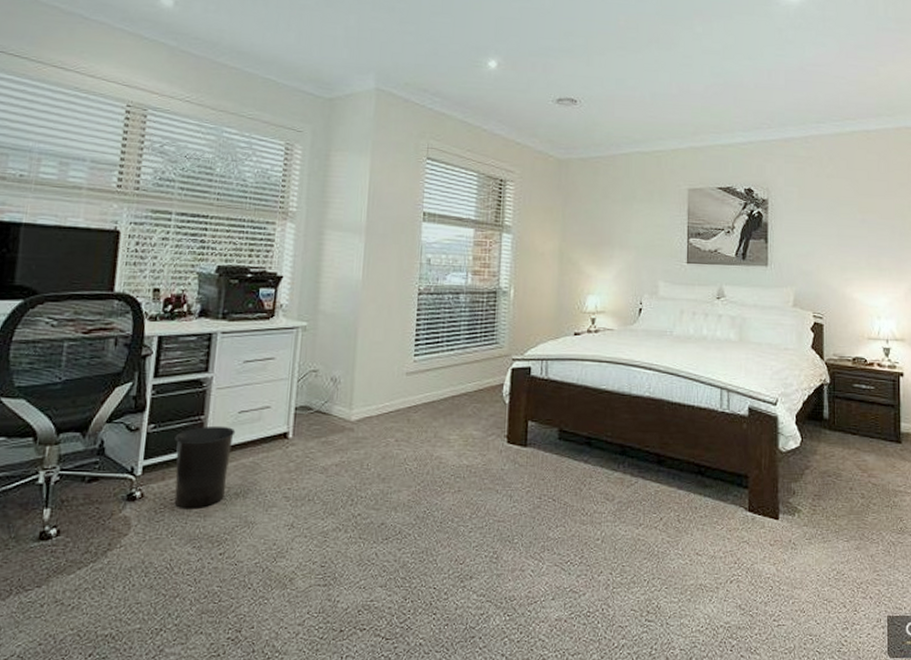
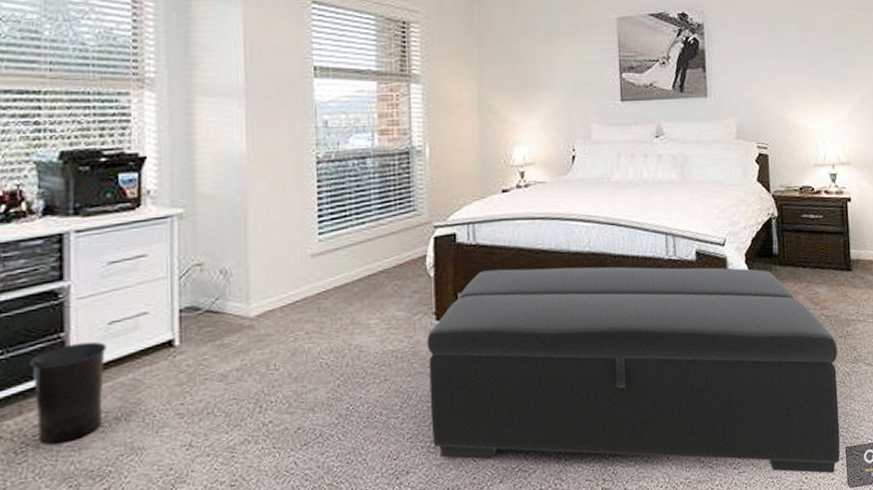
ottoman: none [495,403,884,640] -> present [426,266,841,474]

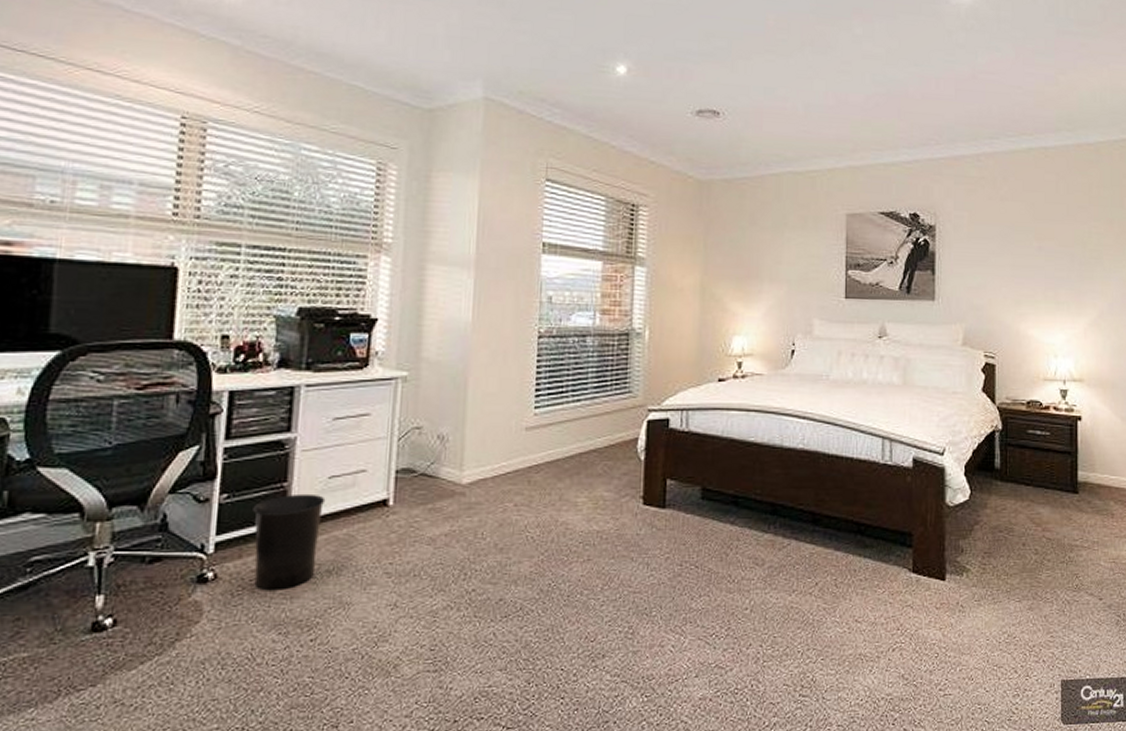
ottoman: present [426,266,841,474] -> none [630,459,1058,707]

